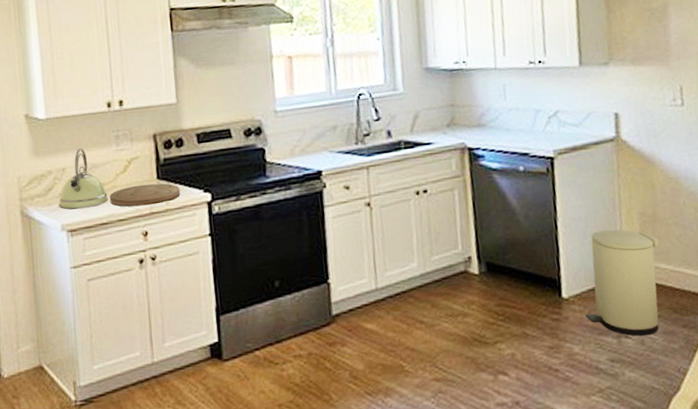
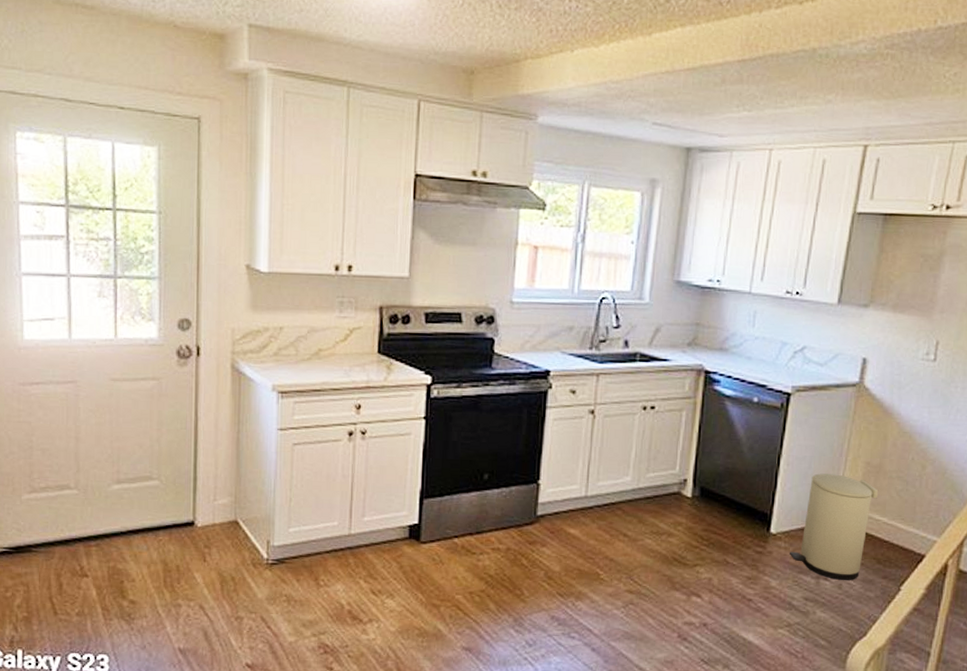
kettle: present [59,148,109,210] -> none [272,309,325,372]
cutting board: present [110,183,180,207] -> none [326,356,400,379]

